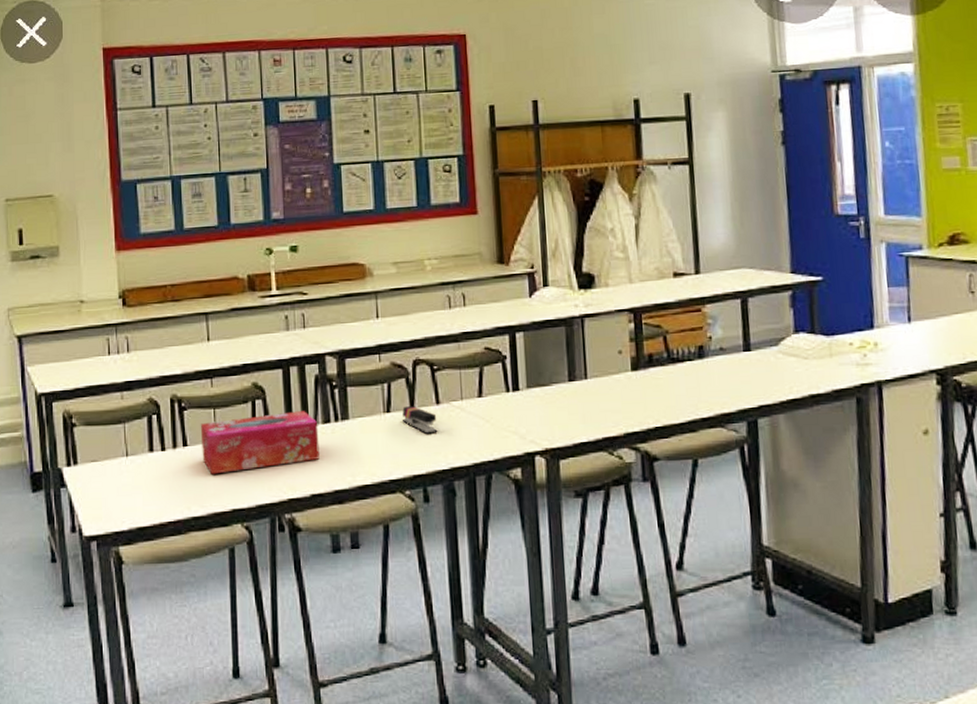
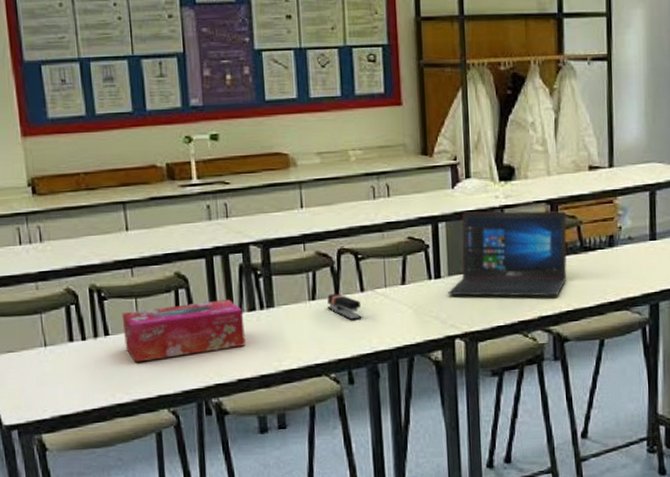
laptop: none [527,319,654,412] -> present [448,210,568,297]

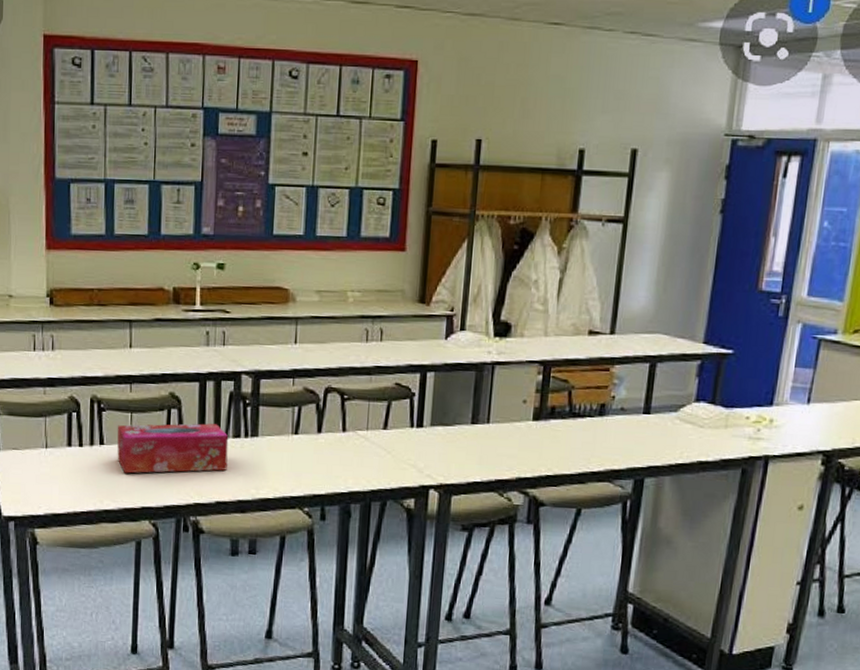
stapler: present [327,294,362,321] -> none [308,430,342,459]
laptop: present [448,210,568,297] -> none [428,364,560,459]

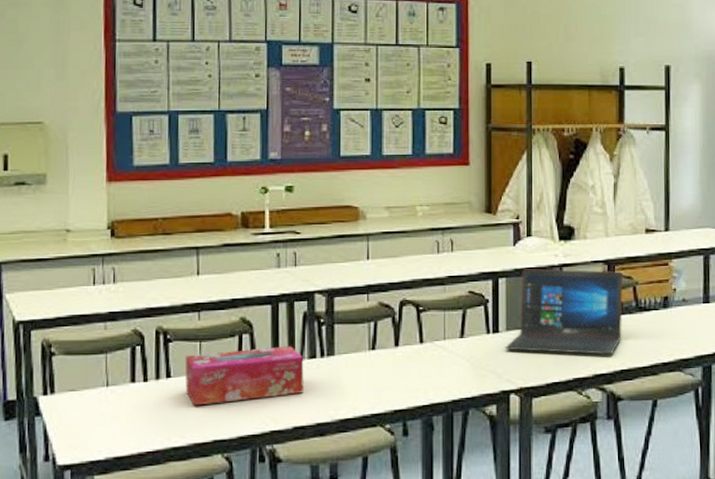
laptop: none [428,364,560,459] -> present [505,268,624,355]

